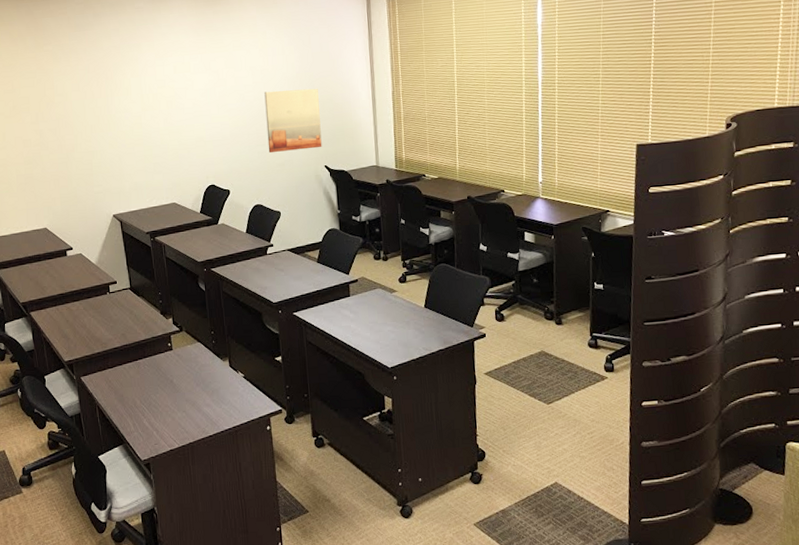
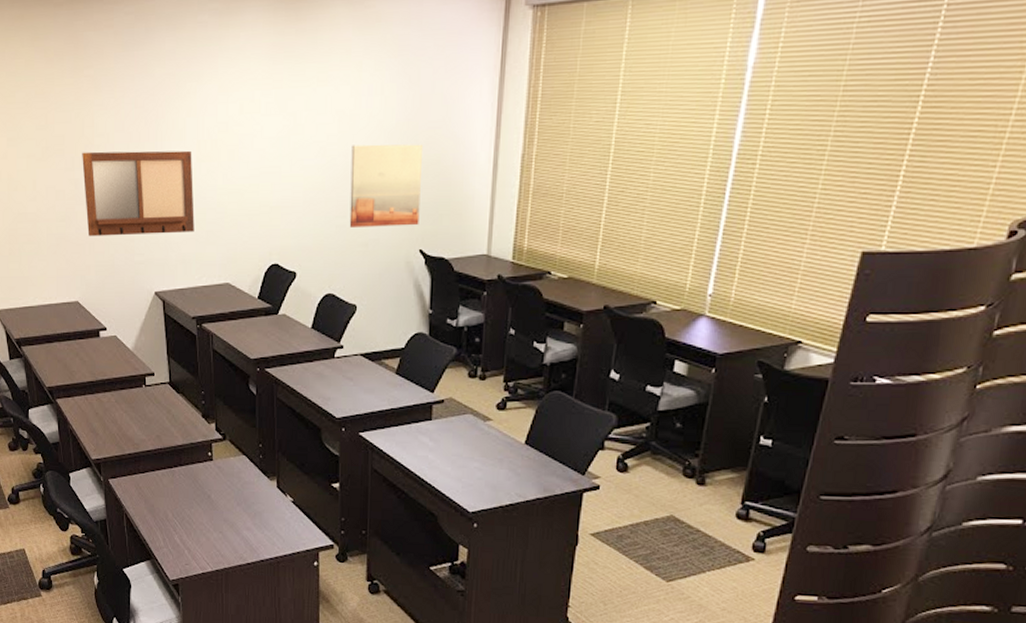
writing board: none [45,102,143,175] -> present [82,150,194,237]

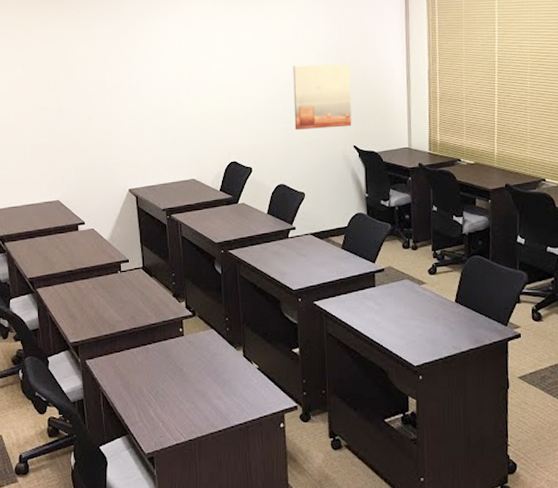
writing board: present [82,150,194,237] -> none [64,72,163,145]

